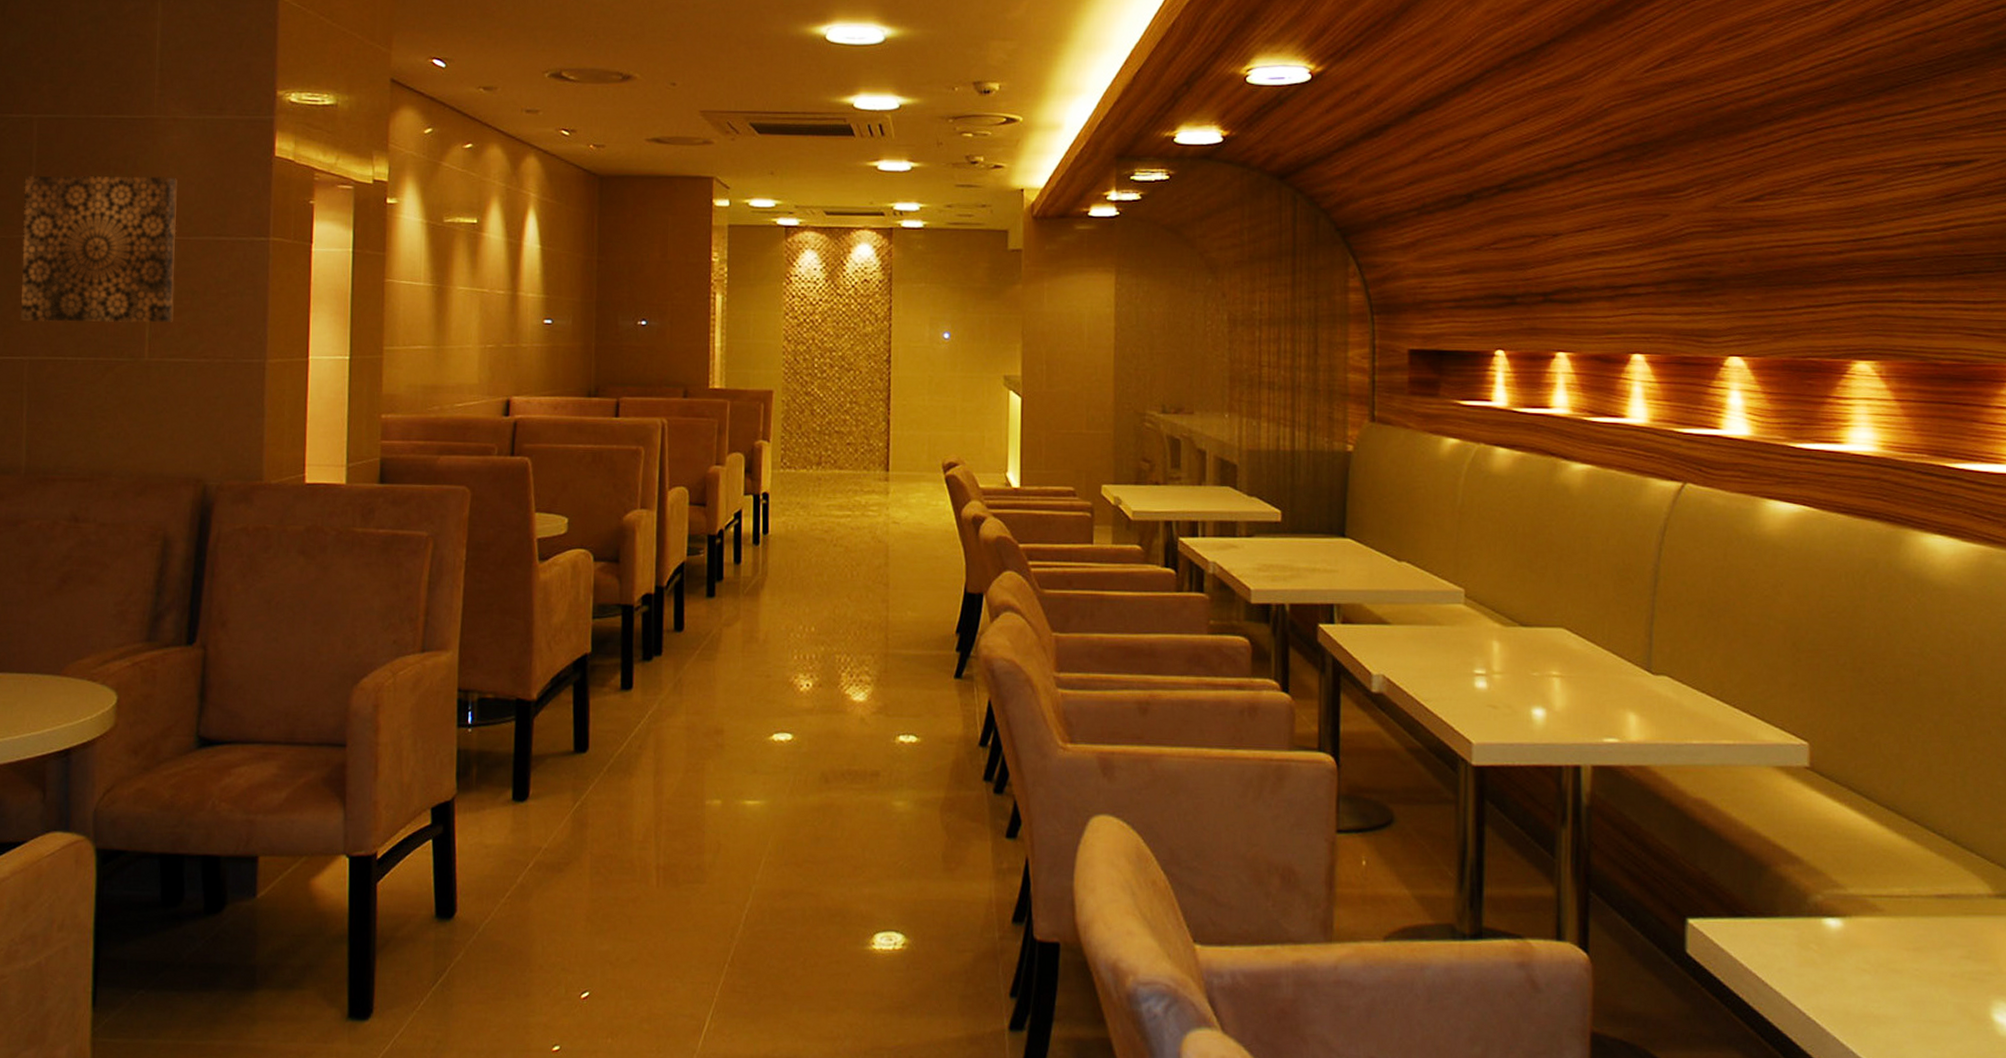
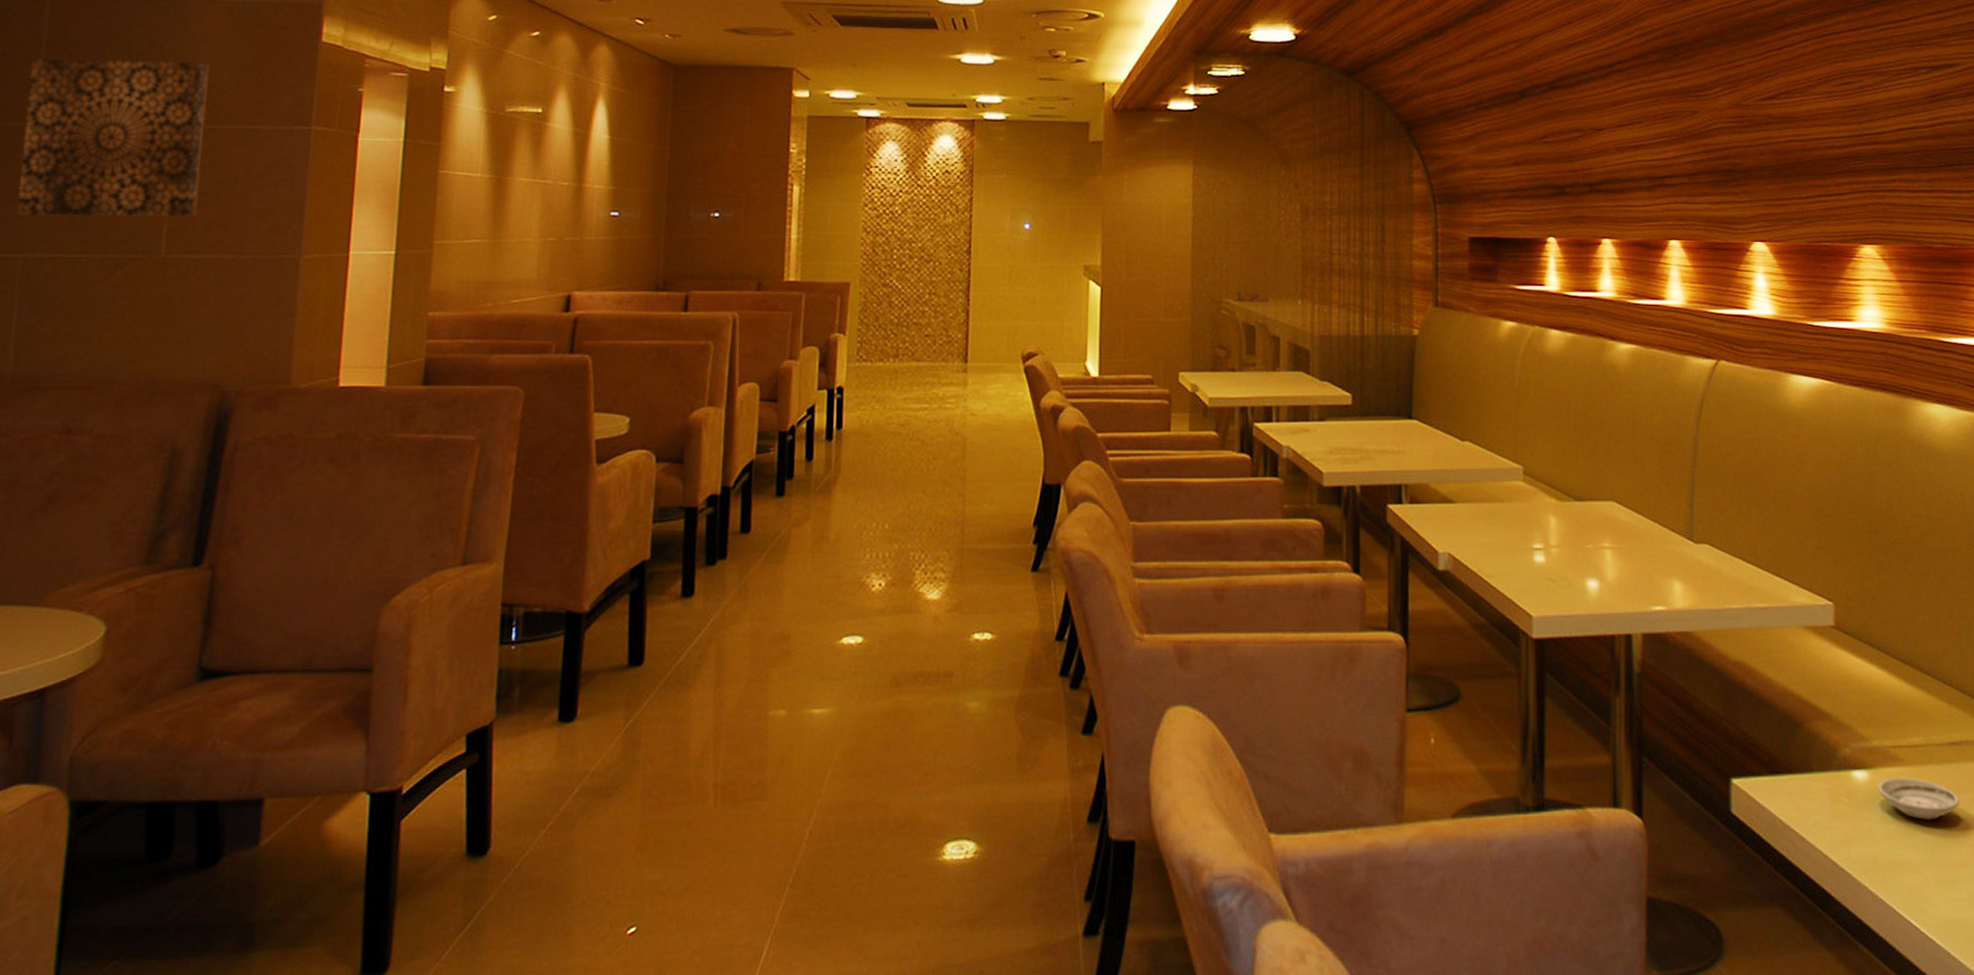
saucer: none [1853,928,1948,974] -> present [1878,777,1960,820]

